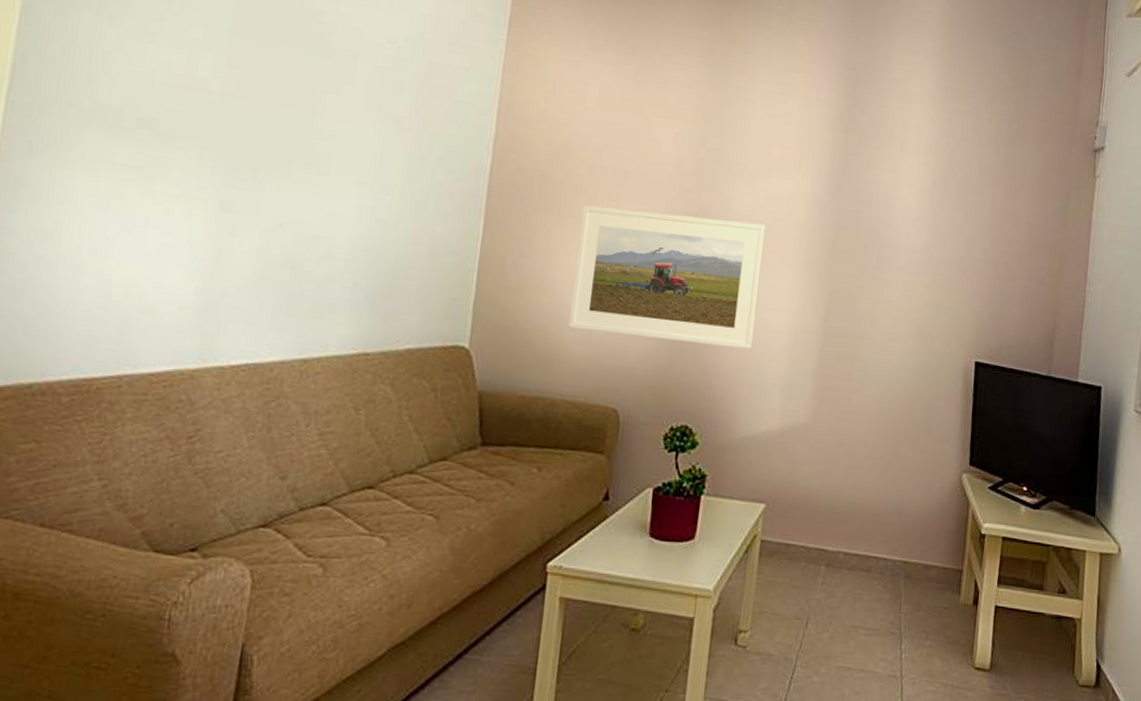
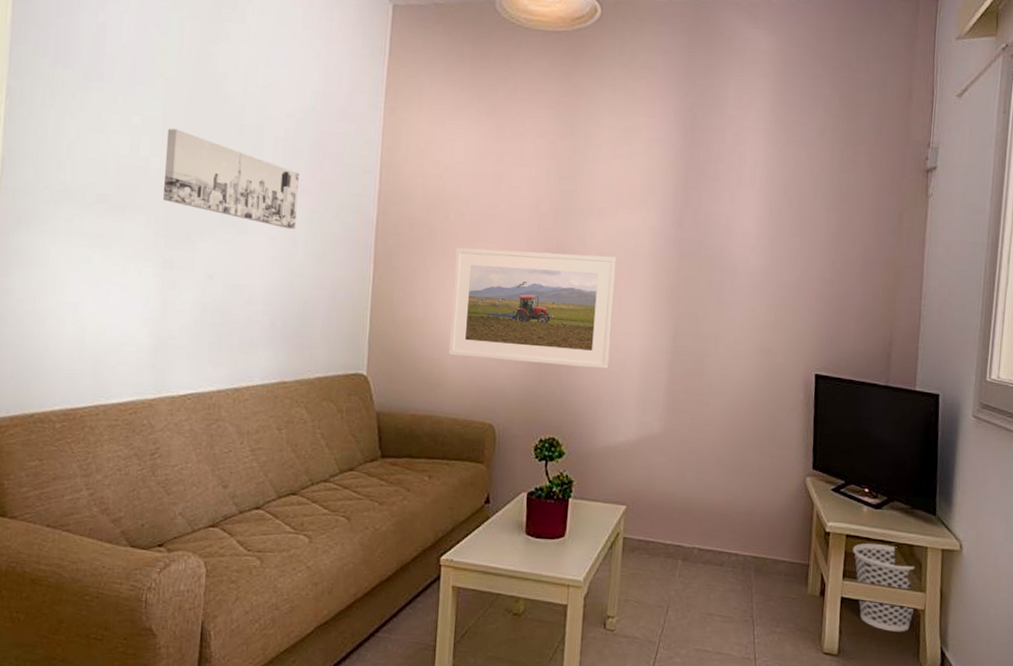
wall art: none [224,45,399,174] -> present [162,128,299,230]
wastebasket: none [1009,546,1072,644] -> present [853,543,915,632]

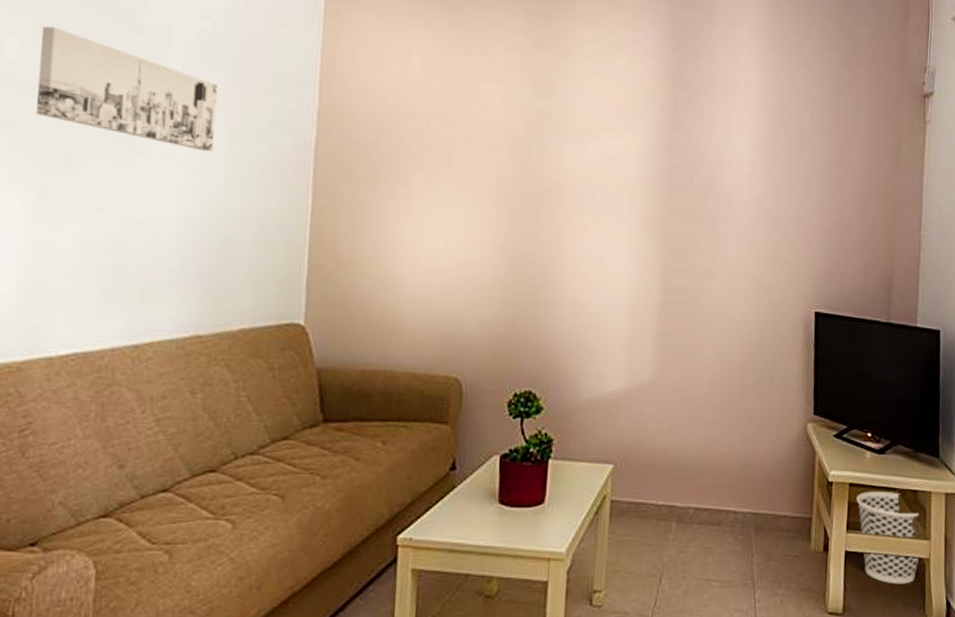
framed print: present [448,247,617,369] -> none [405,174,600,311]

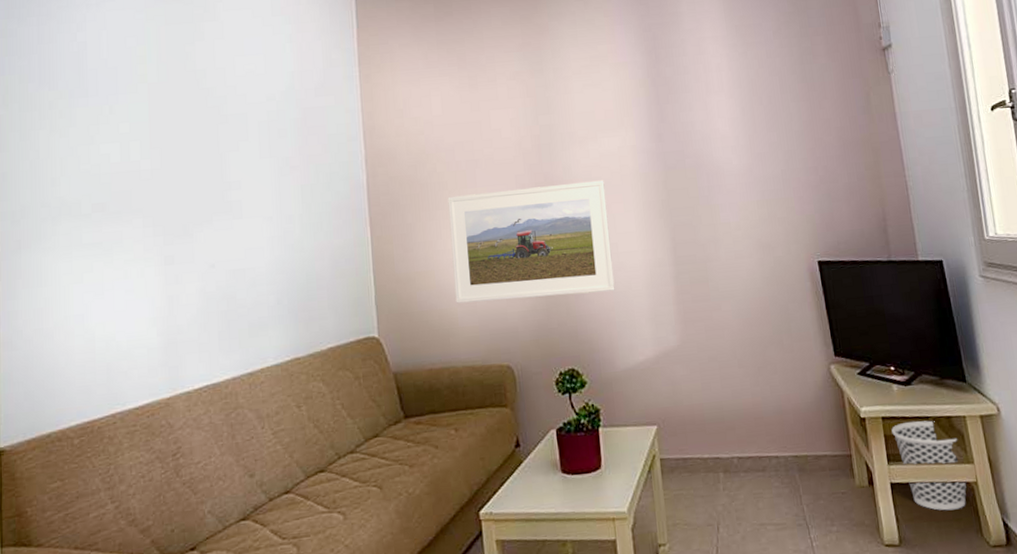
wall art: present [35,26,217,152] -> none [154,129,289,207]
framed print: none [405,174,600,311] -> present [447,180,615,304]

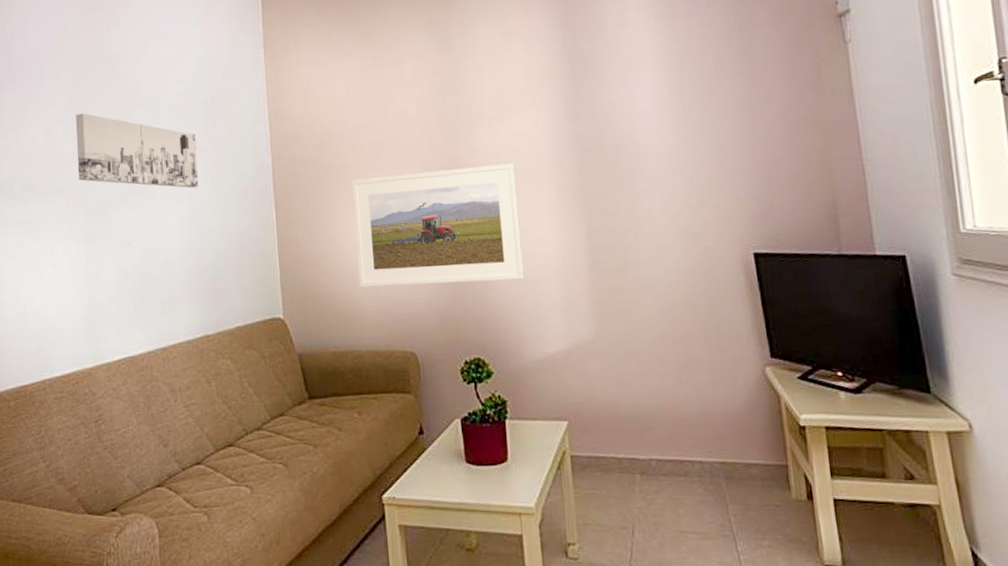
wall art: none [154,129,289,207] -> present [75,113,199,189]
wastebasket: present [891,420,967,511] -> none [836,433,928,534]

